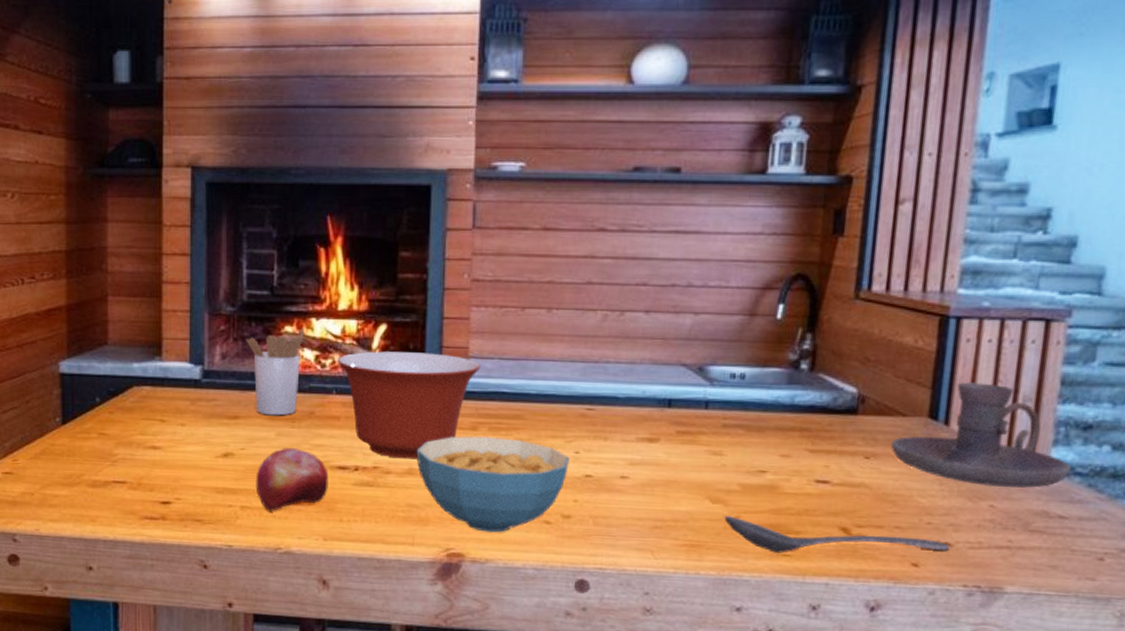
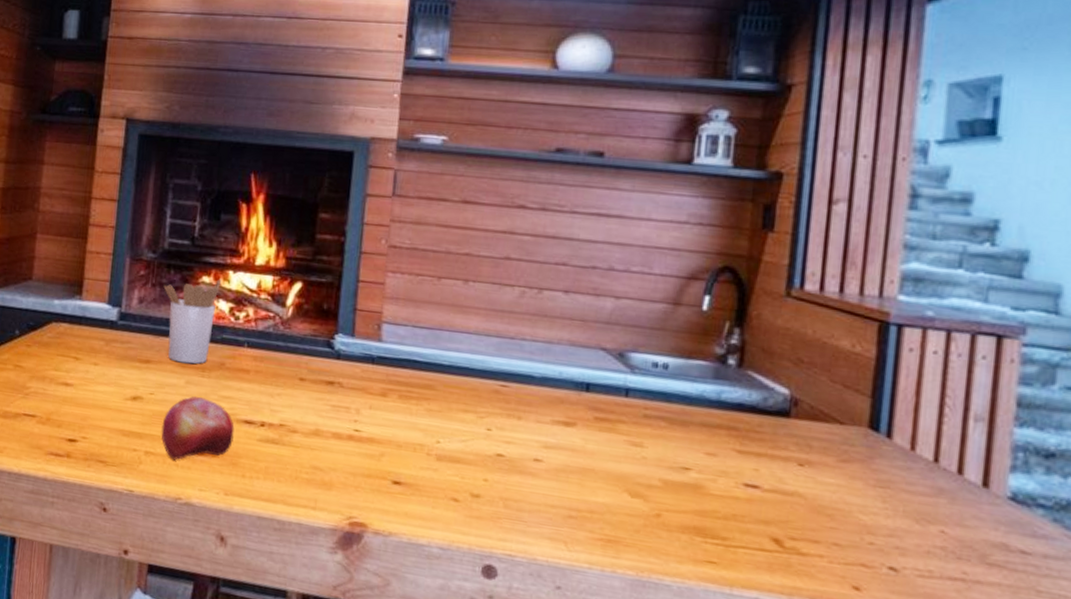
mixing bowl: present [337,351,482,460] -> none [251,307,395,421]
cereal bowl: present [416,436,569,533] -> none [324,401,481,506]
stirrer: present [724,516,949,553] -> none [644,512,895,576]
candle holder: present [890,382,1072,488] -> none [826,393,1034,517]

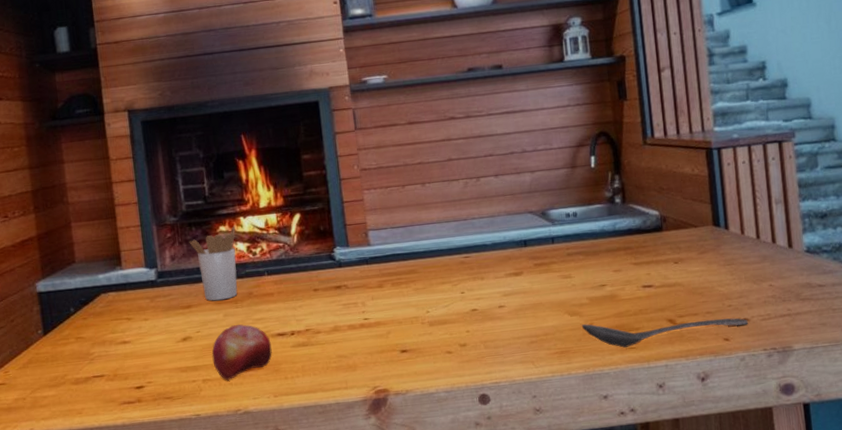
stirrer: none [644,512,895,576] -> present [581,318,748,348]

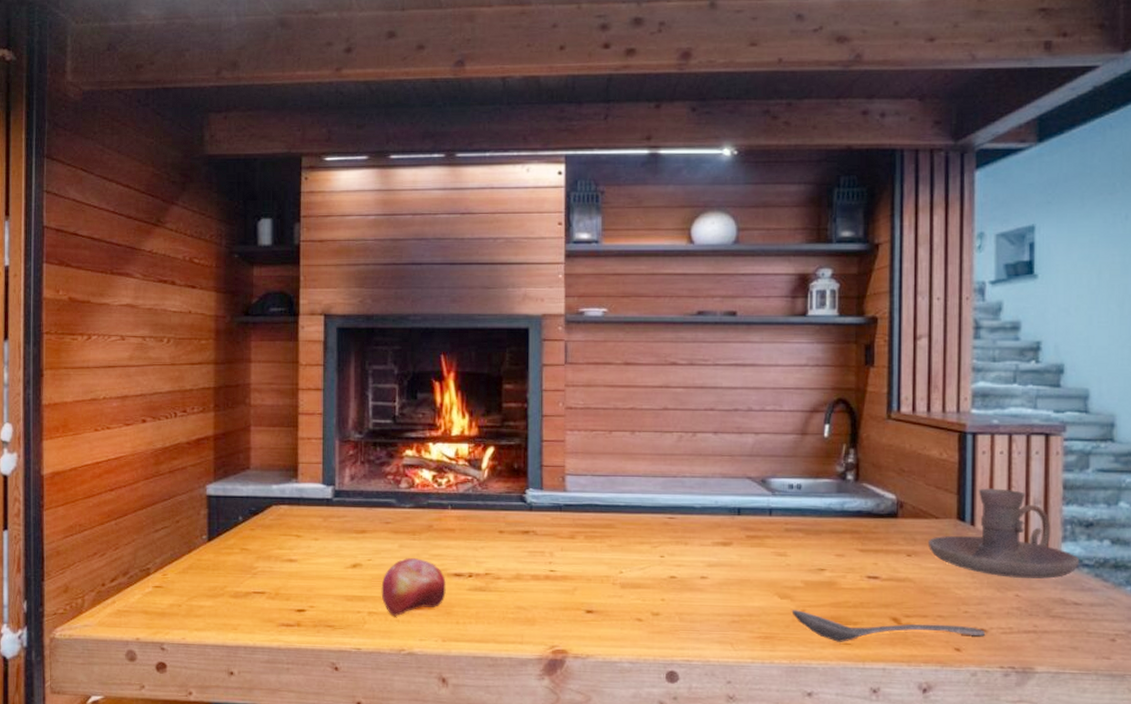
utensil holder: present [189,225,238,301] -> none [371,450,423,530]
candle holder: none [690,193,820,271] -> present [927,488,1080,579]

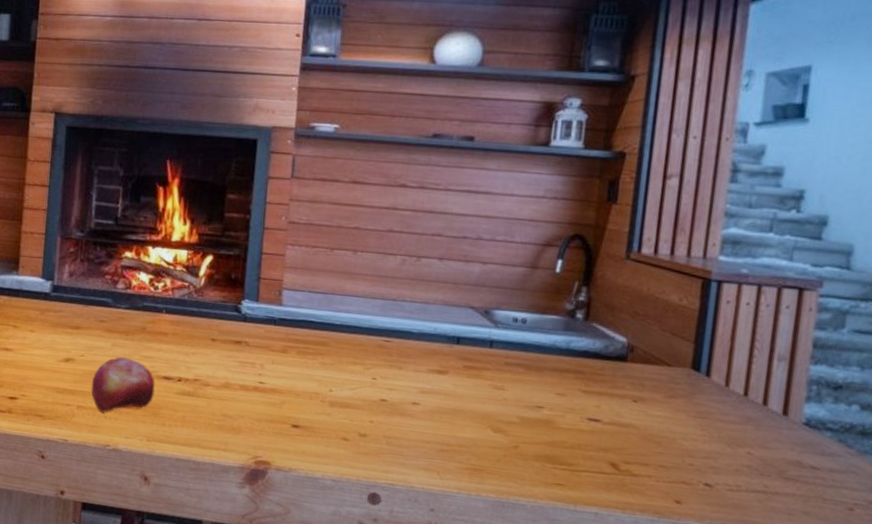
stirrer: present [791,610,985,642] -> none [504,444,710,491]
candle holder: present [927,488,1080,579] -> none [656,339,824,439]

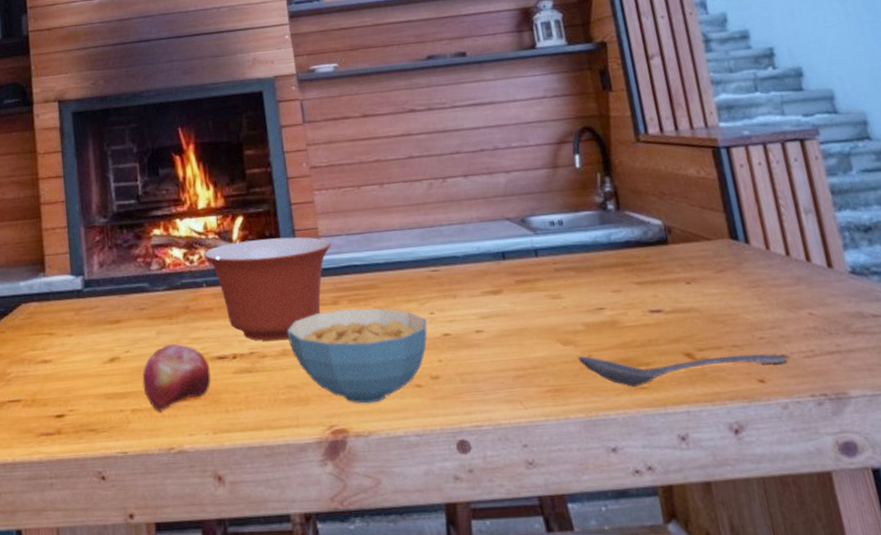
mixing bowl: none [168,278,293,375] -> present [203,237,332,341]
cereal bowl: none [233,357,367,445] -> present [287,308,427,404]
stirrer: none [504,444,710,491] -> present [577,354,787,387]

